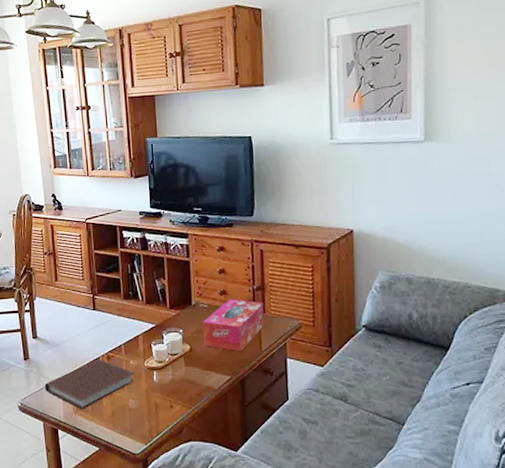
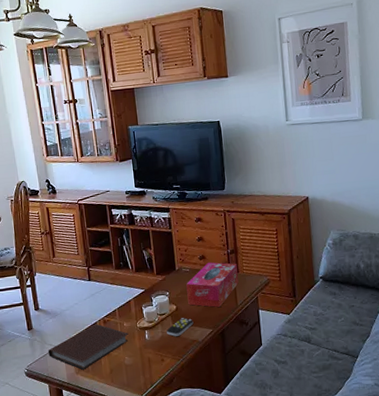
remote control: none [178,360,209,381] -> present [166,318,194,337]

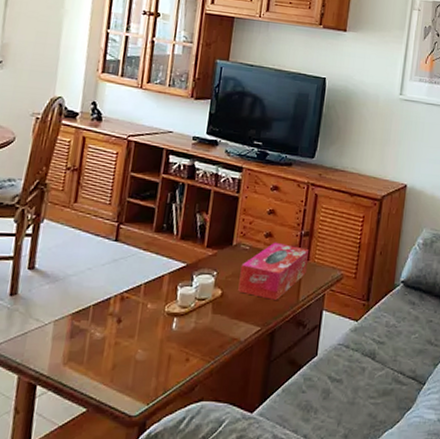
notebook: present [47,323,128,370] -> none [30,299,151,360]
remote control: present [166,318,194,337] -> none [201,307,239,331]

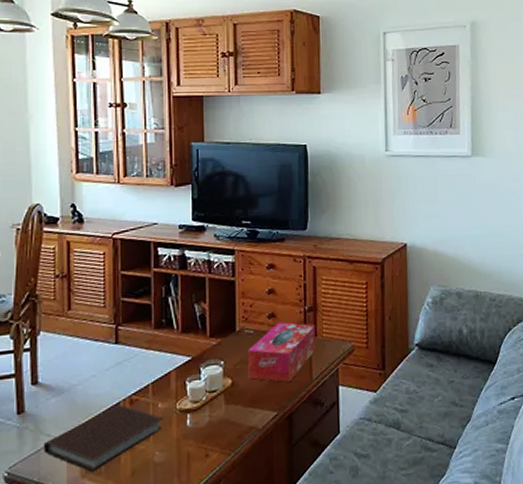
notebook: none [30,299,151,360] -> present [43,404,163,472]

